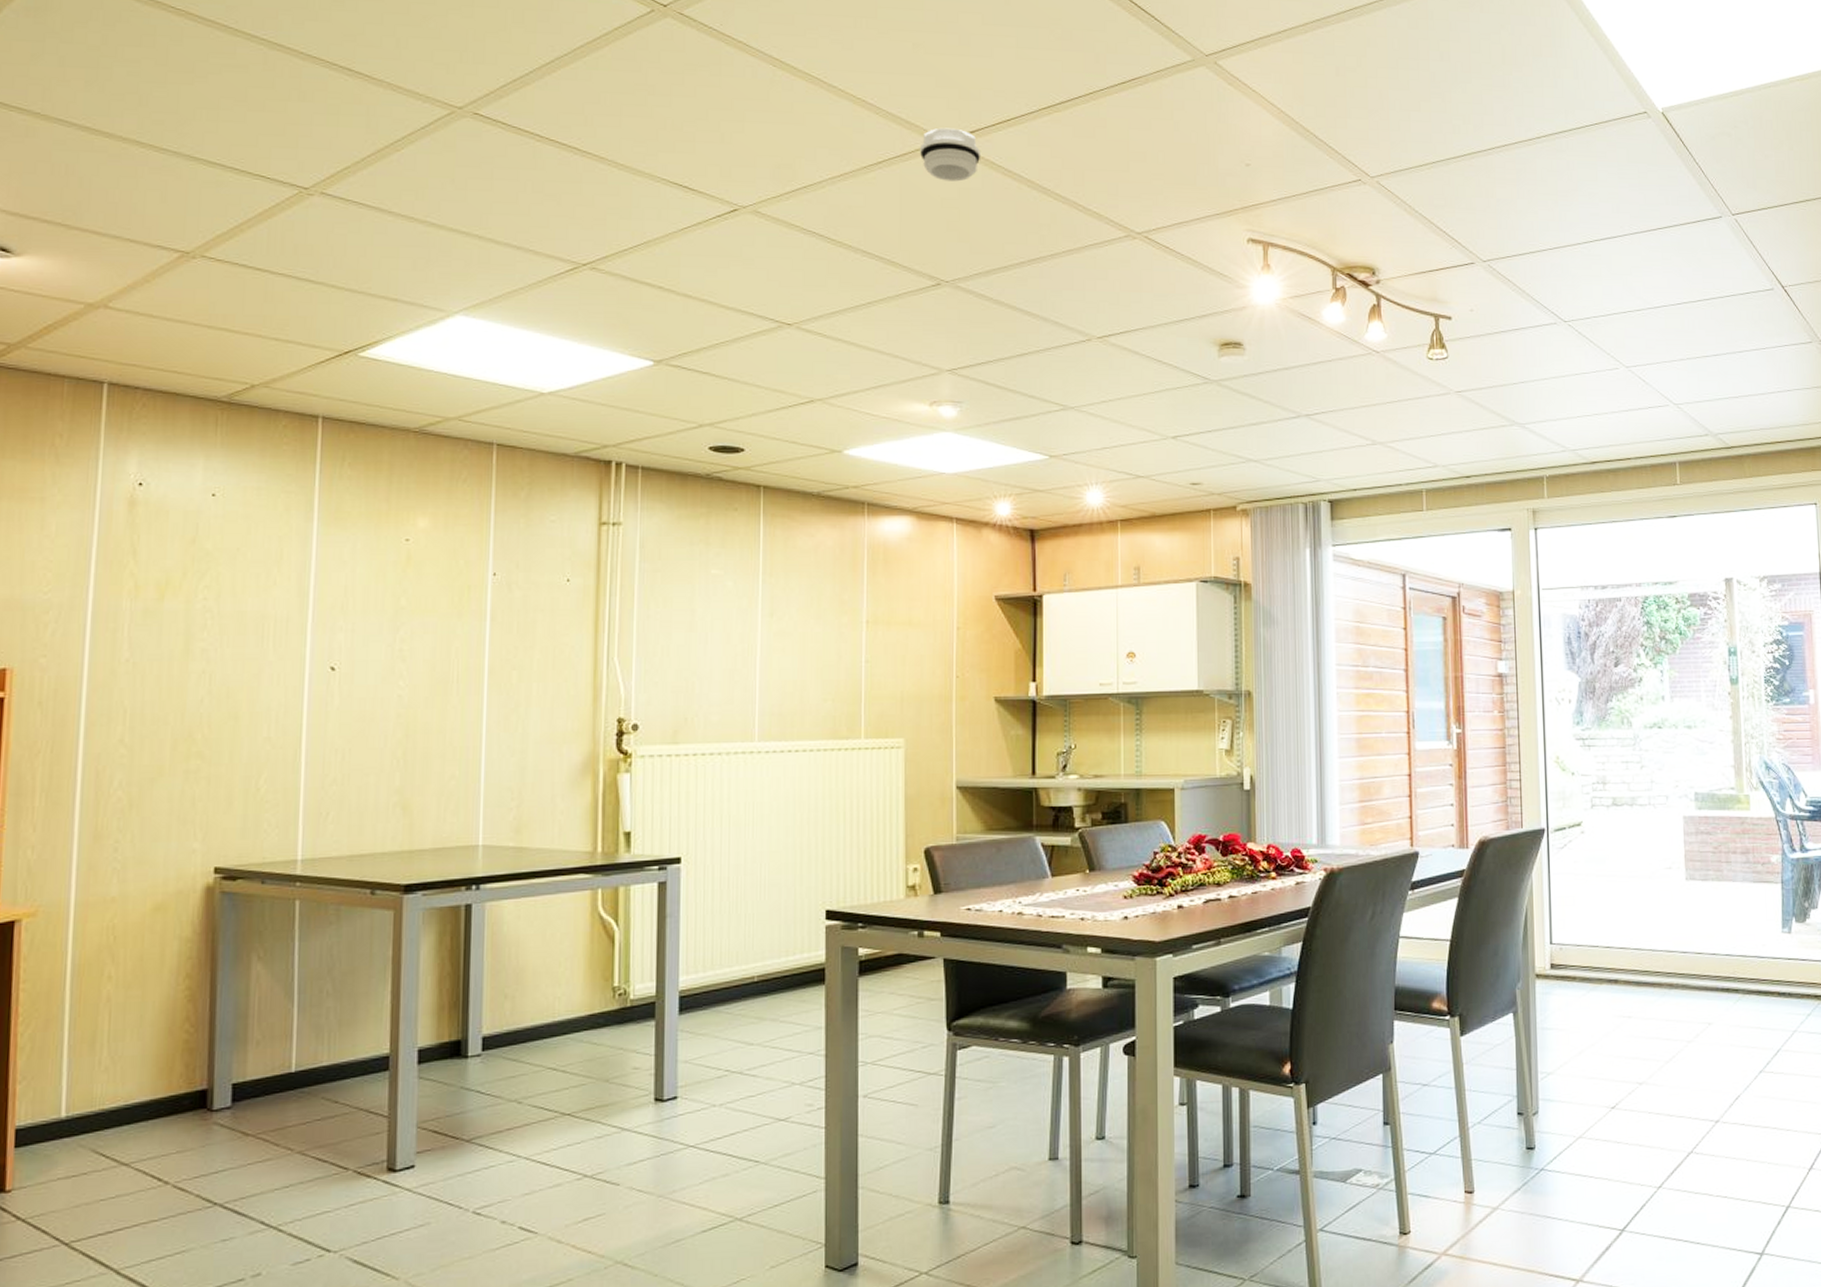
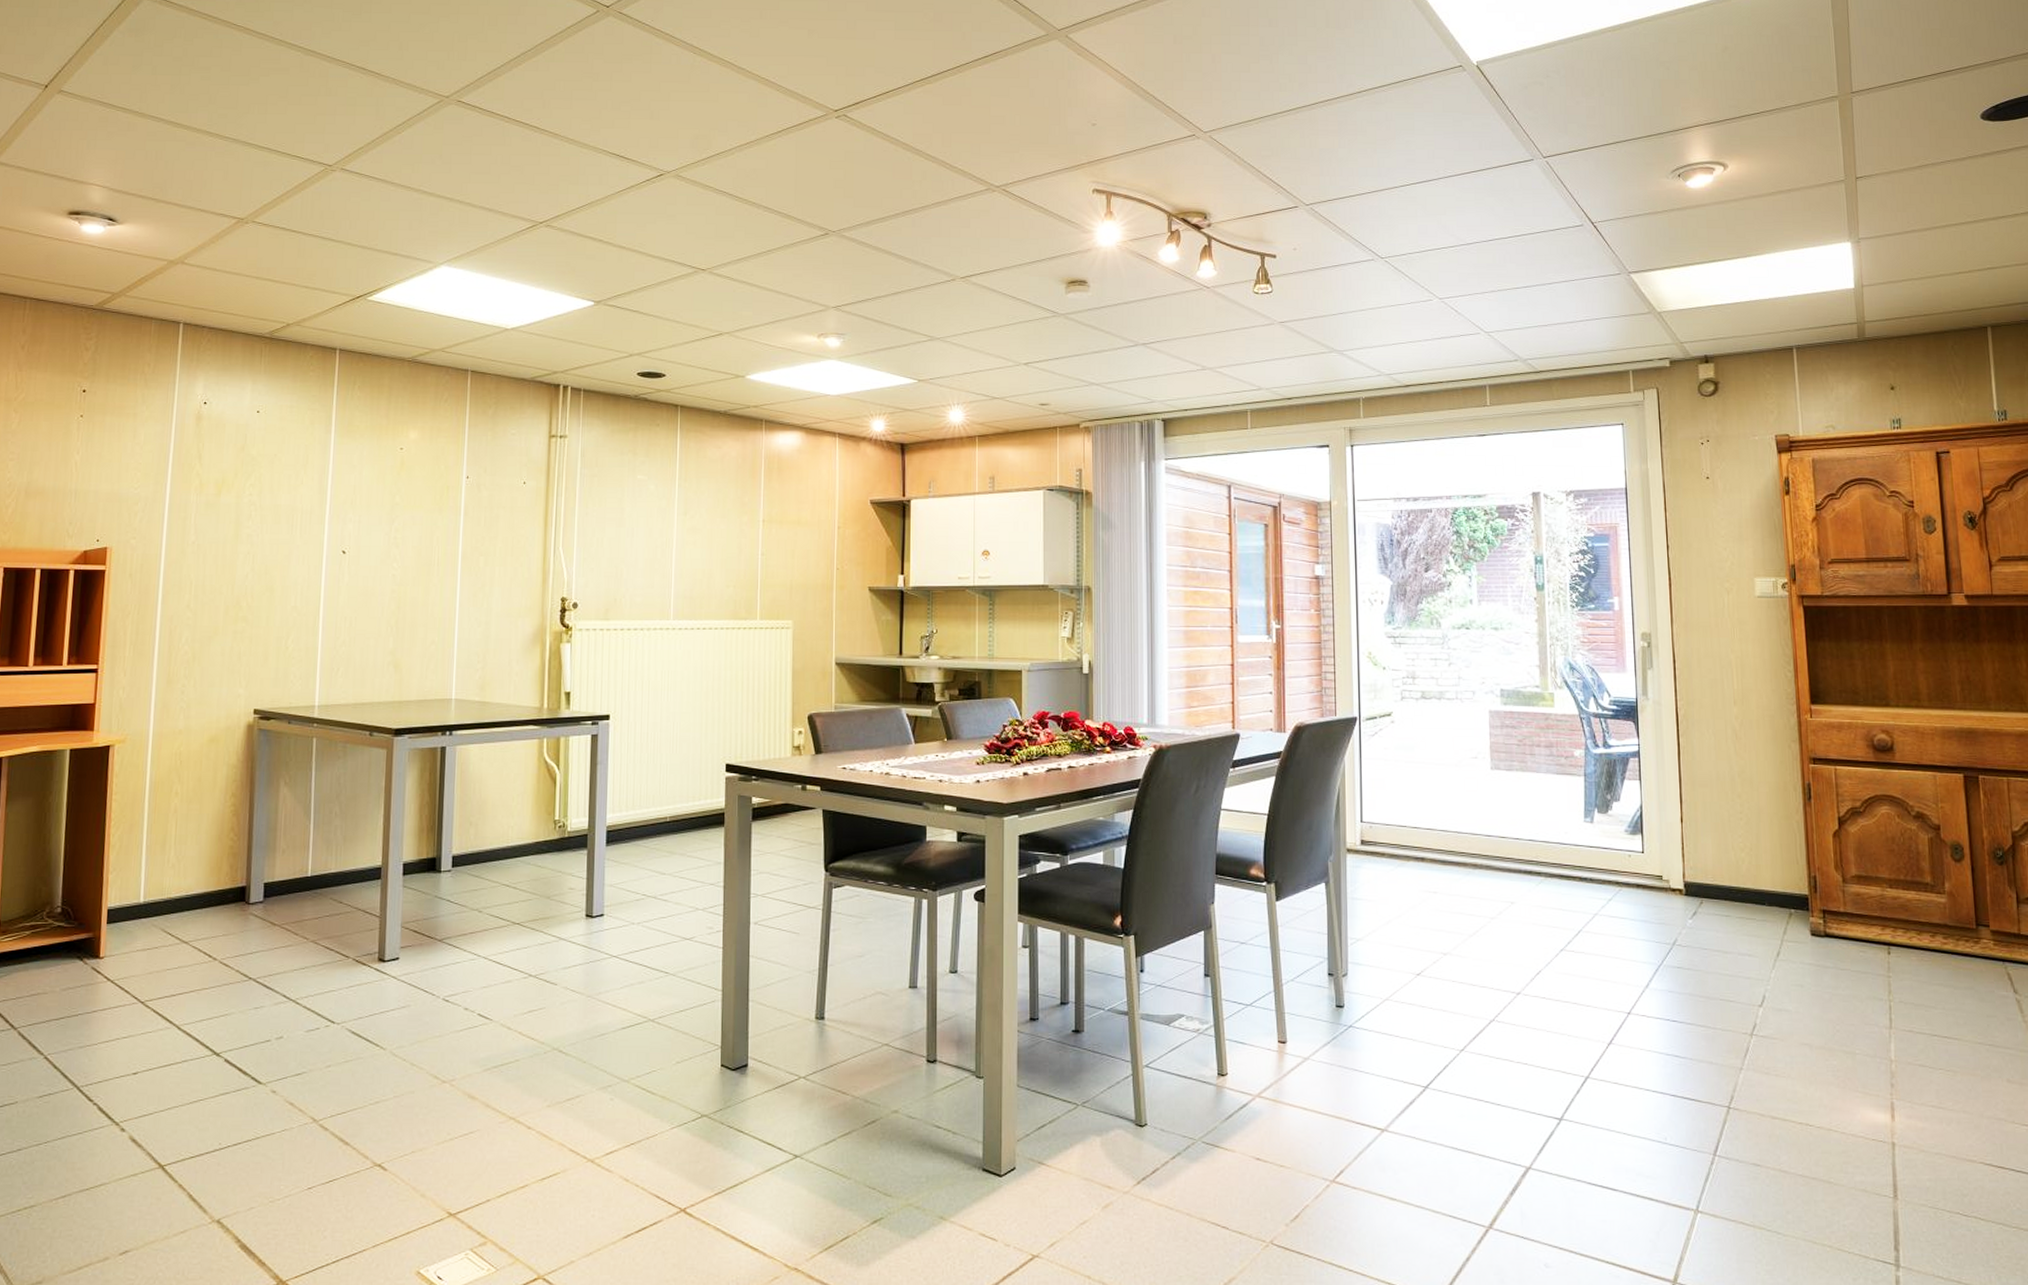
smoke detector: present [919,127,981,182] -> none [812,100,864,146]

